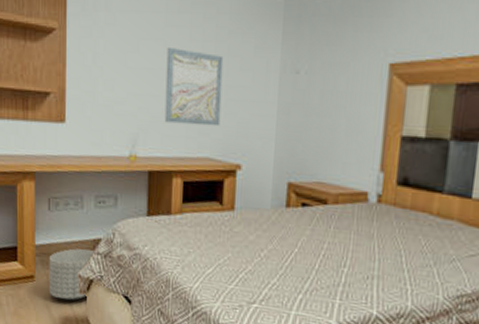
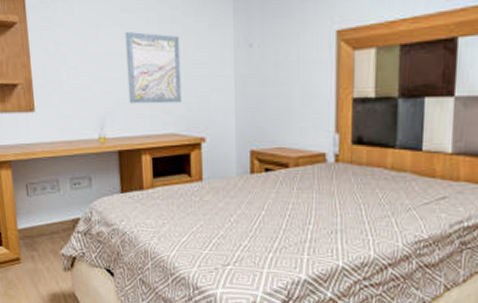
planter: present [49,248,97,301] -> none [32,228,77,279]

